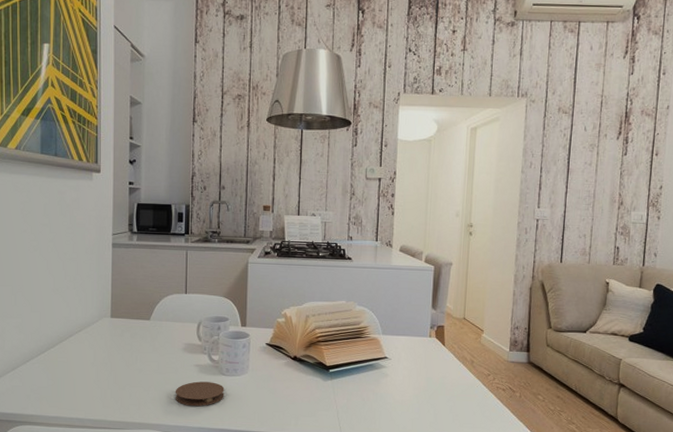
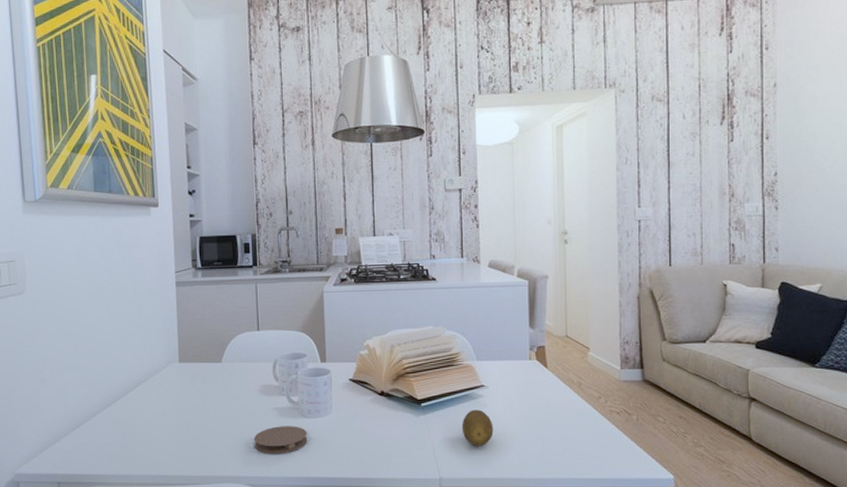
fruit: none [364,378,393,412] -> present [461,409,494,447]

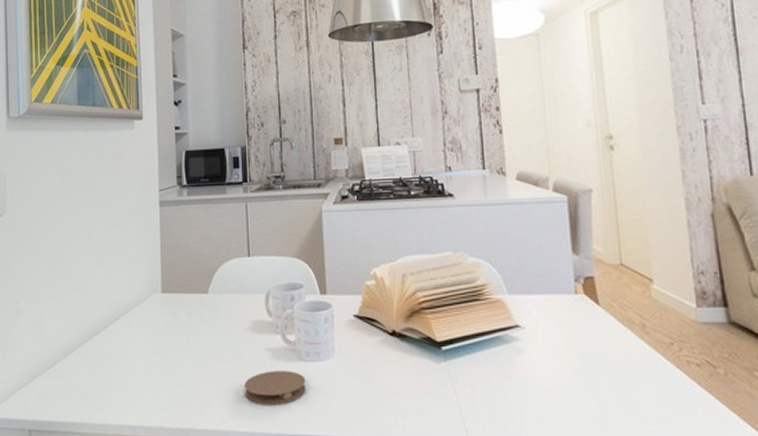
fruit: present [461,409,494,447] -> none [493,356,535,404]

